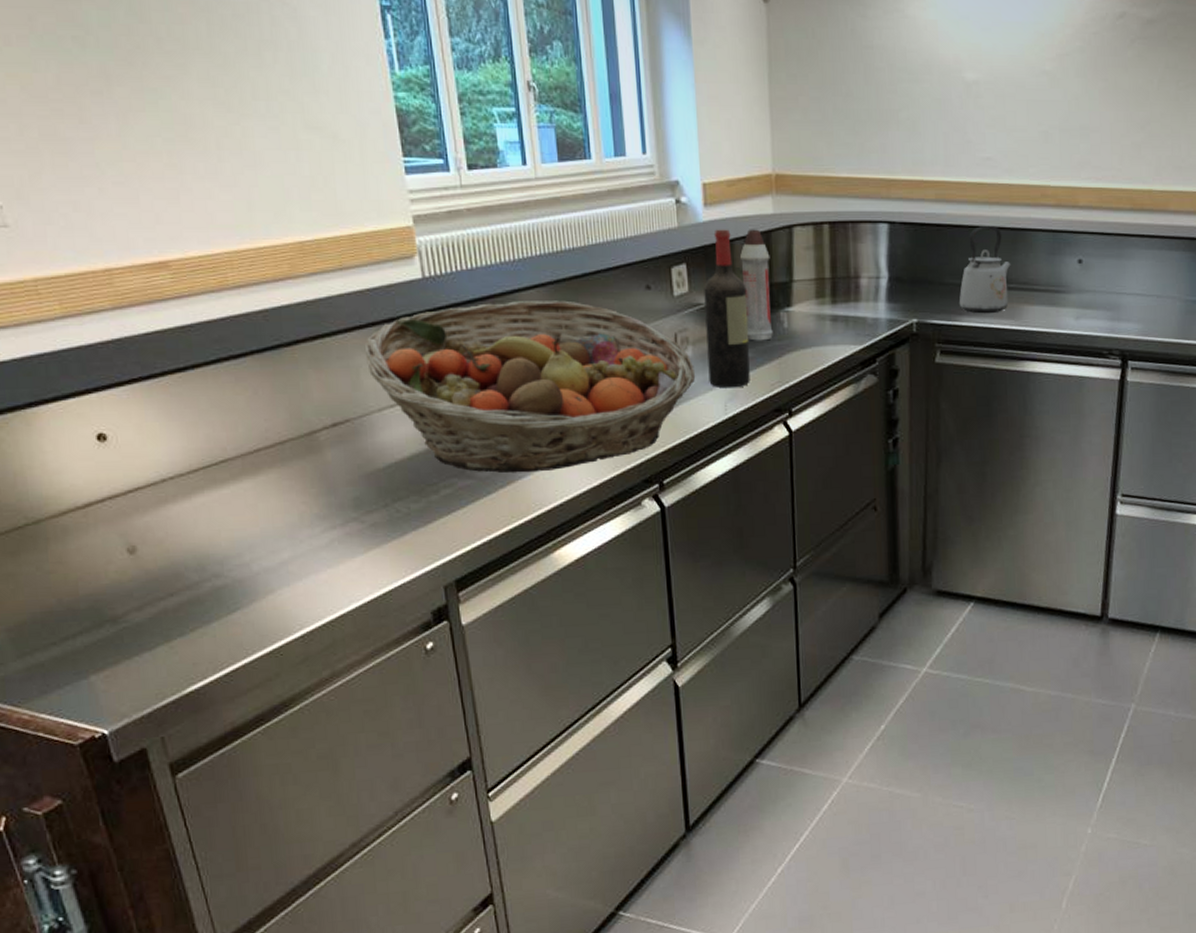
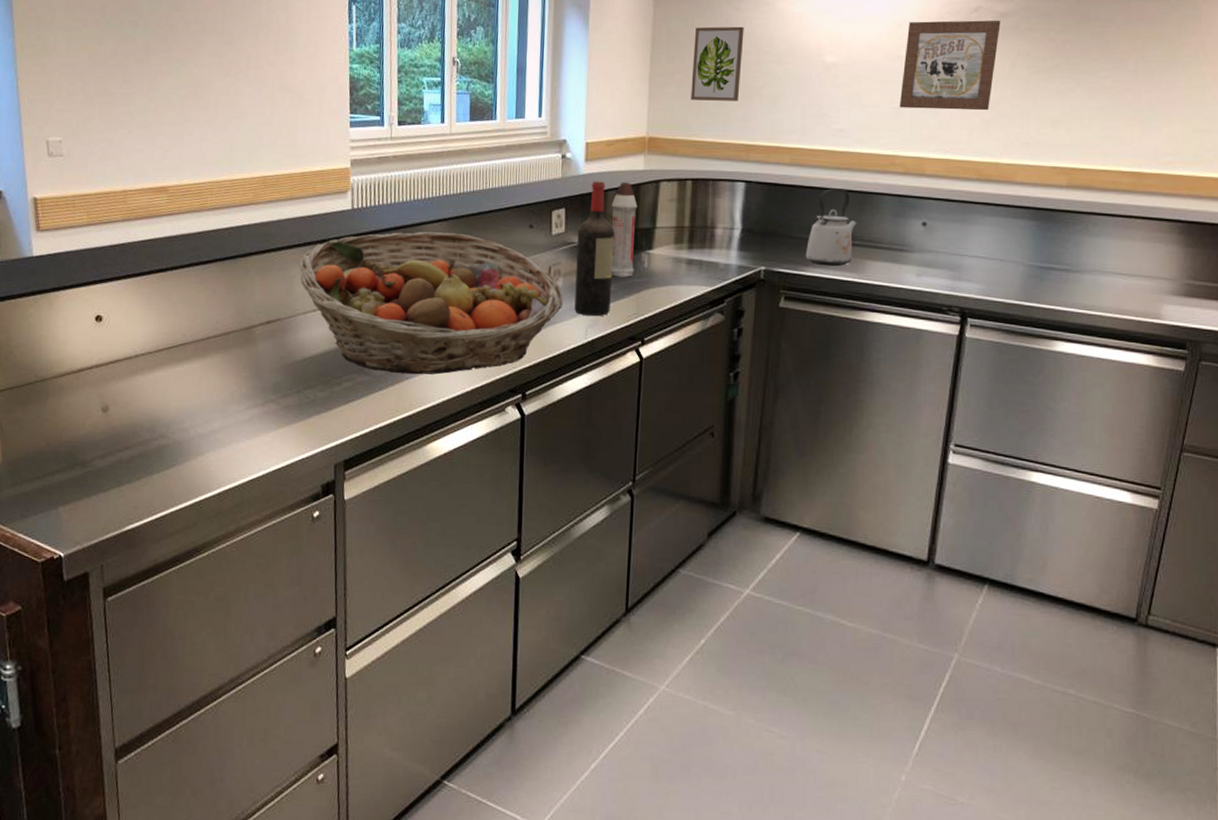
wall art: none [817,37,874,128] -> present [691,26,744,101]
wall art: none [1047,27,1147,132] -> present [899,20,1001,111]

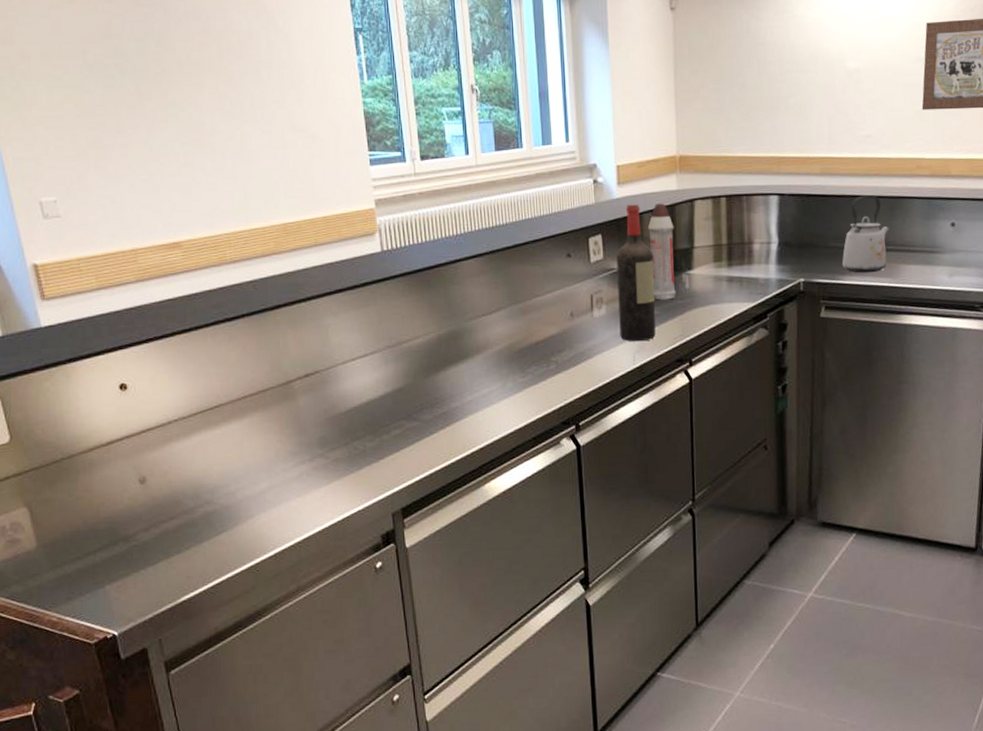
fruit basket: present [300,232,564,375] -> none [332,268,609,416]
wall art: present [691,26,744,101] -> none [716,36,766,115]

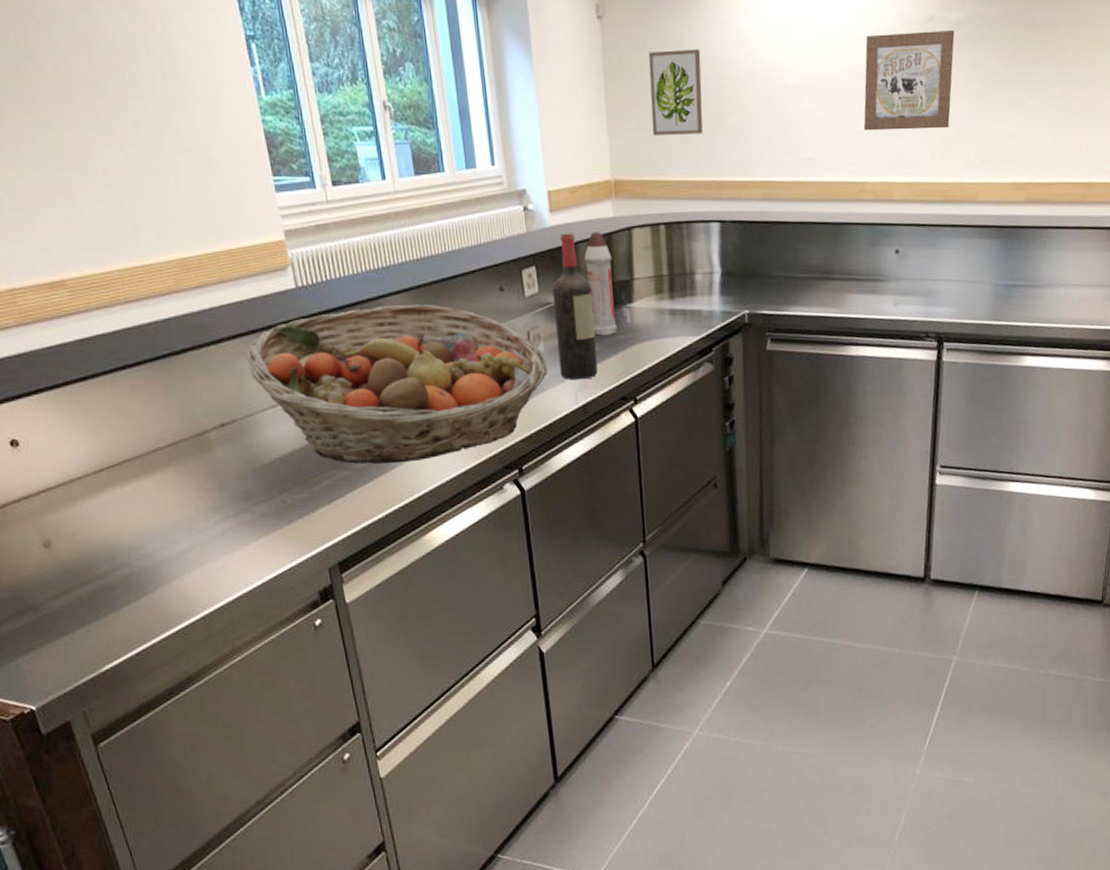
fruit basket: none [332,268,609,416] -> present [246,304,548,464]
wall art: none [716,36,766,115] -> present [649,49,703,135]
kettle: present [841,195,889,273] -> none [786,221,833,304]

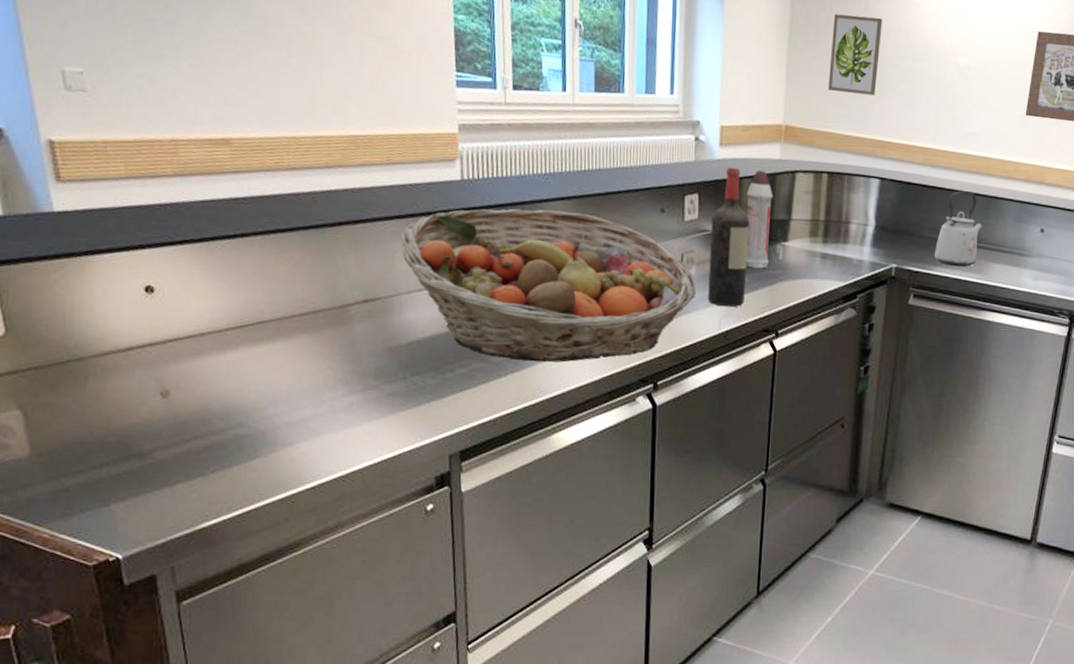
kettle: none [786,221,833,304] -> present [934,190,982,267]

